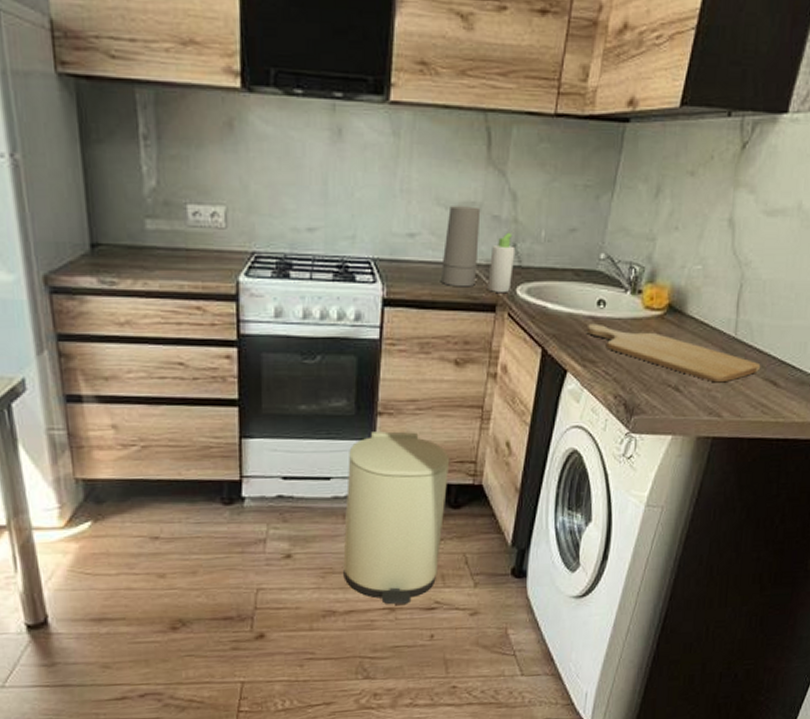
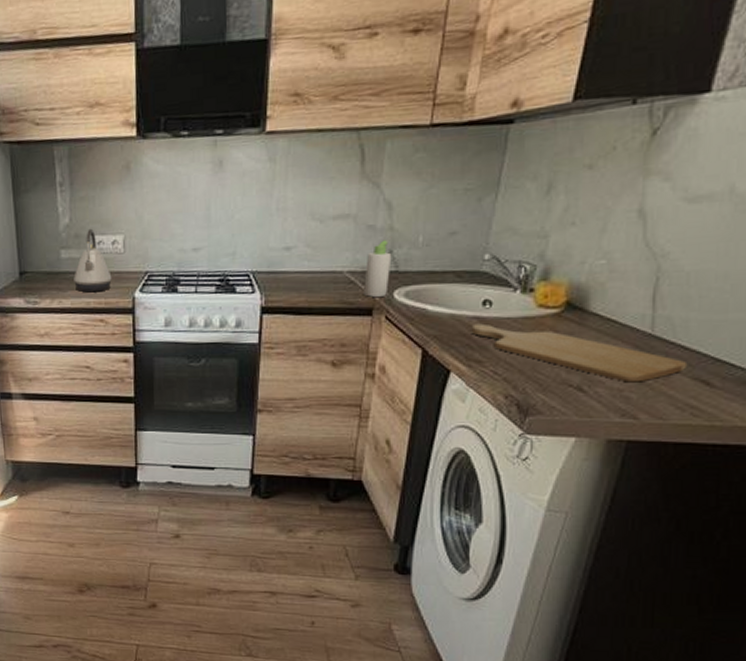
kettle: none [162,195,211,274] -> present [74,228,112,293]
pedal bin: present [343,431,450,605] -> none [226,427,329,590]
canister: present [441,206,481,287] -> none [317,218,356,294]

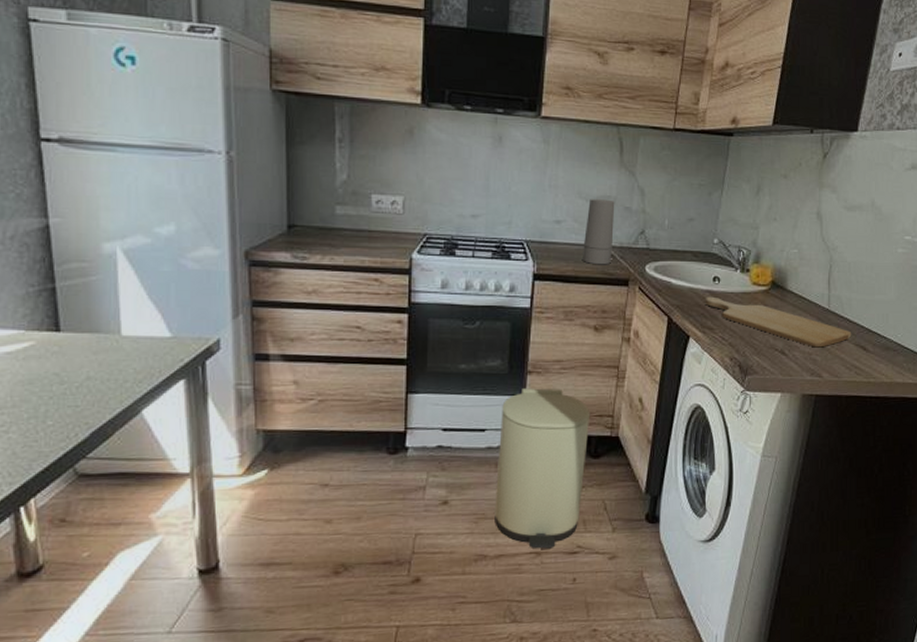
kettle: present [74,228,112,293] -> none [348,187,389,251]
pedal bin: none [226,427,329,590] -> present [495,388,591,549]
canister: none [317,218,356,294] -> present [583,199,615,265]
bottle: present [364,236,392,298] -> none [622,218,644,271]

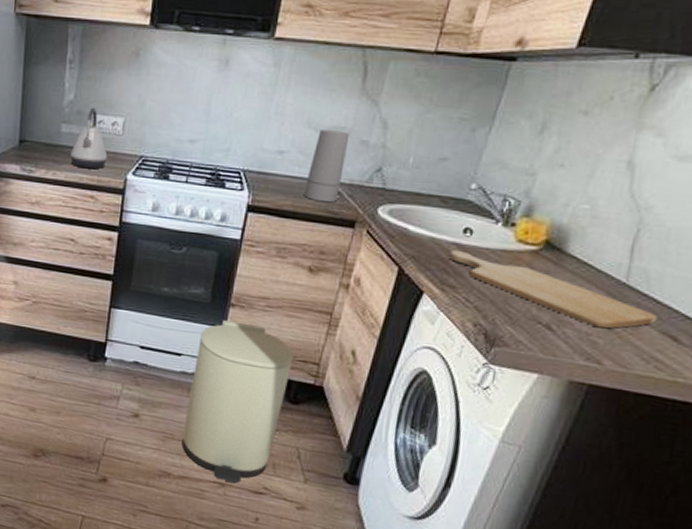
kettle: none [348,187,389,251] -> present [70,107,108,170]

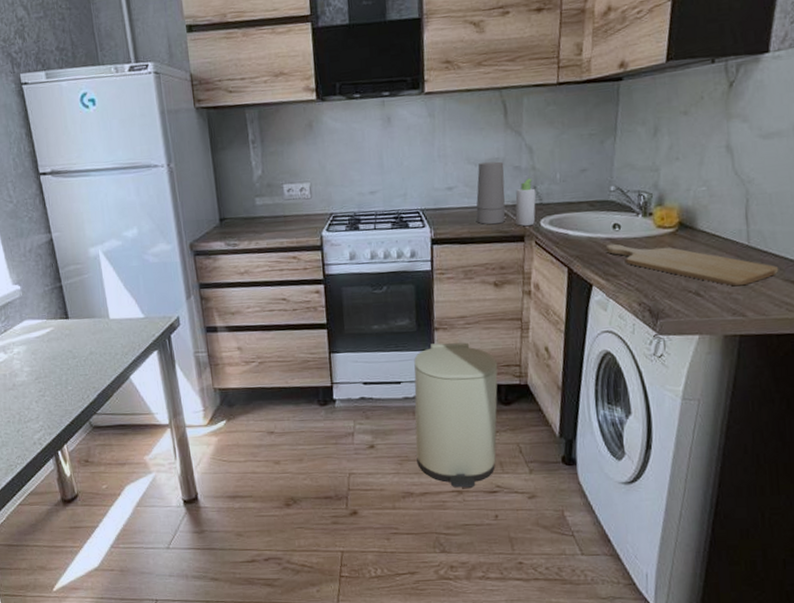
kettle: present [70,107,108,170] -> none [268,178,302,234]
bottle: none [349,154,384,212] -> present [515,175,536,227]

